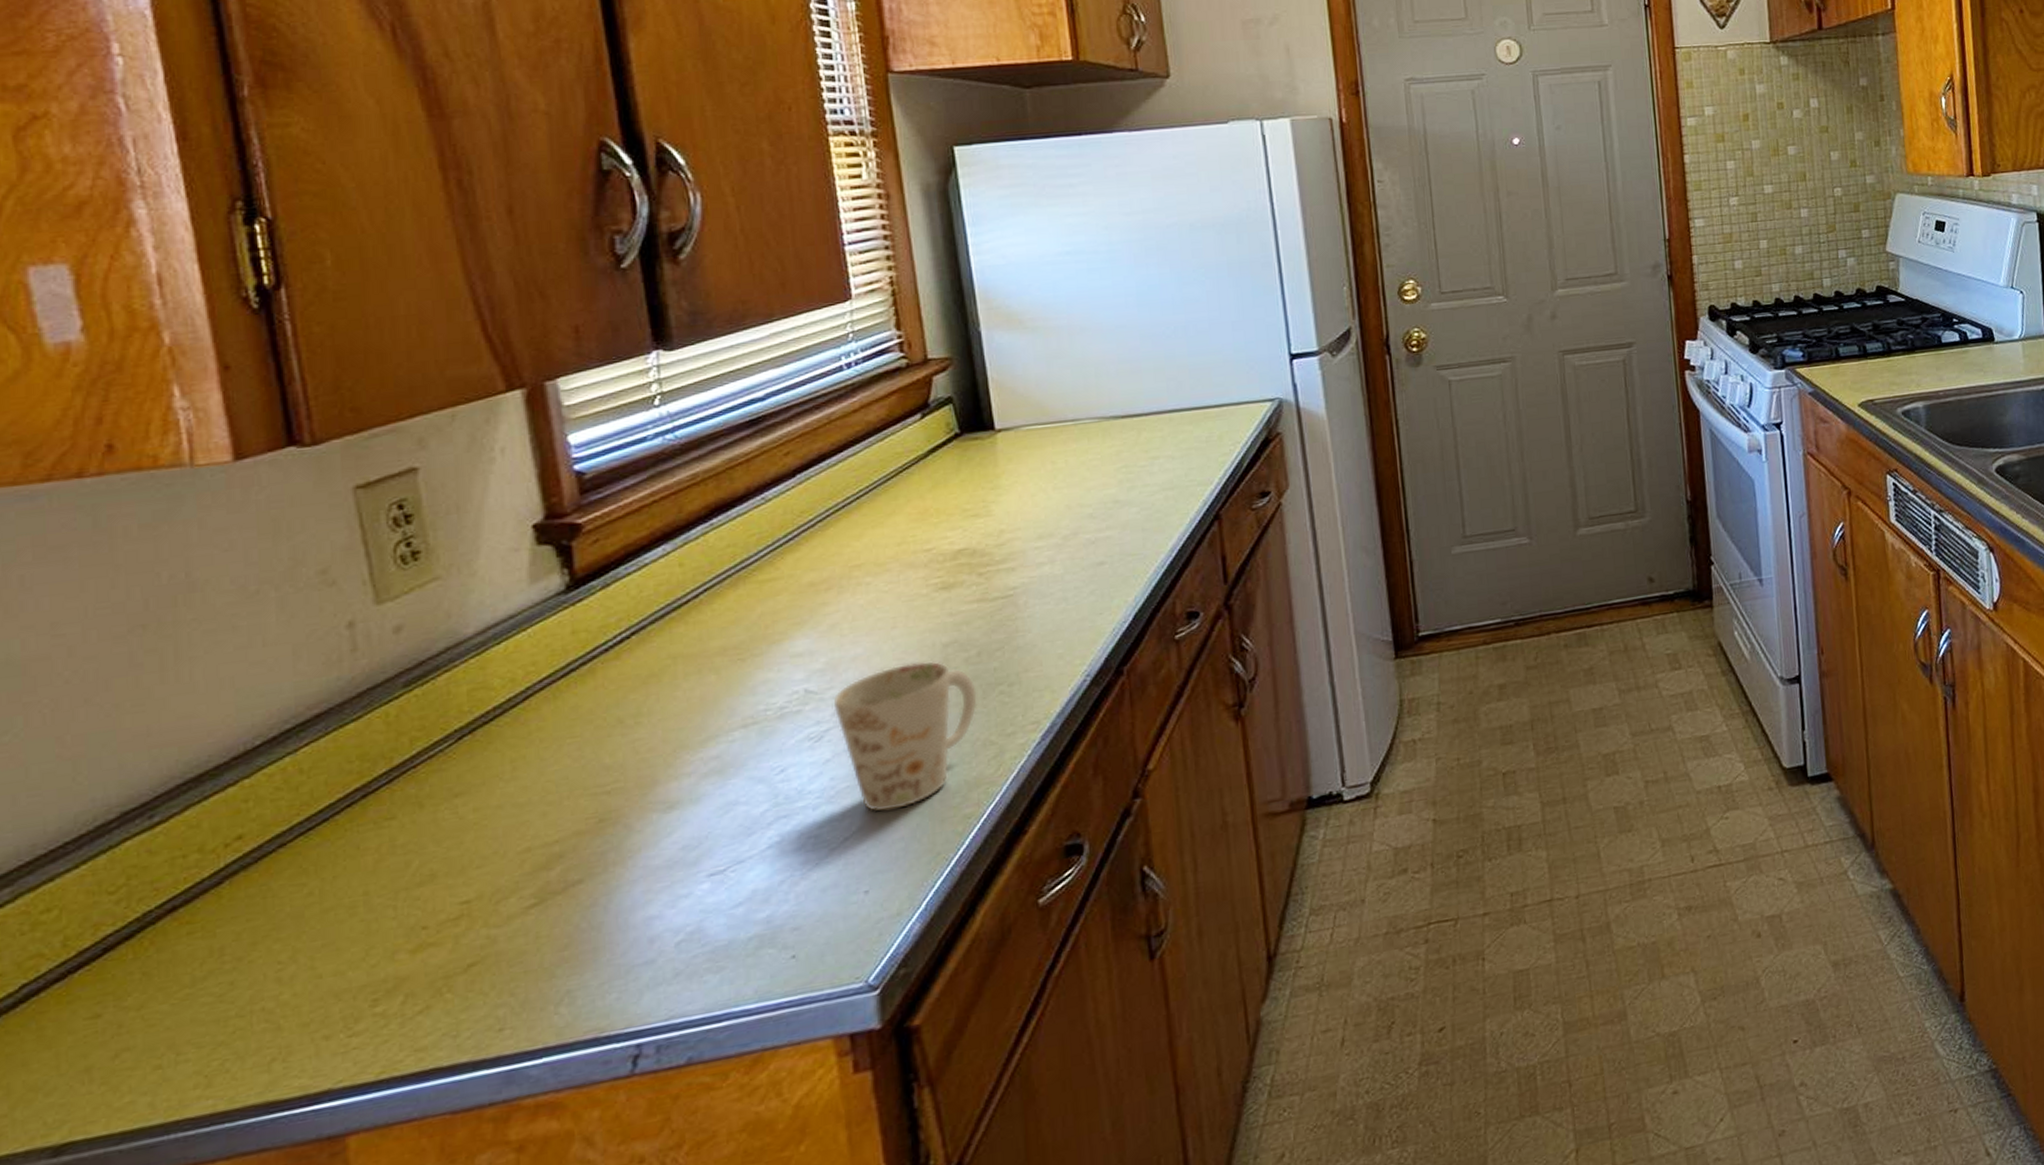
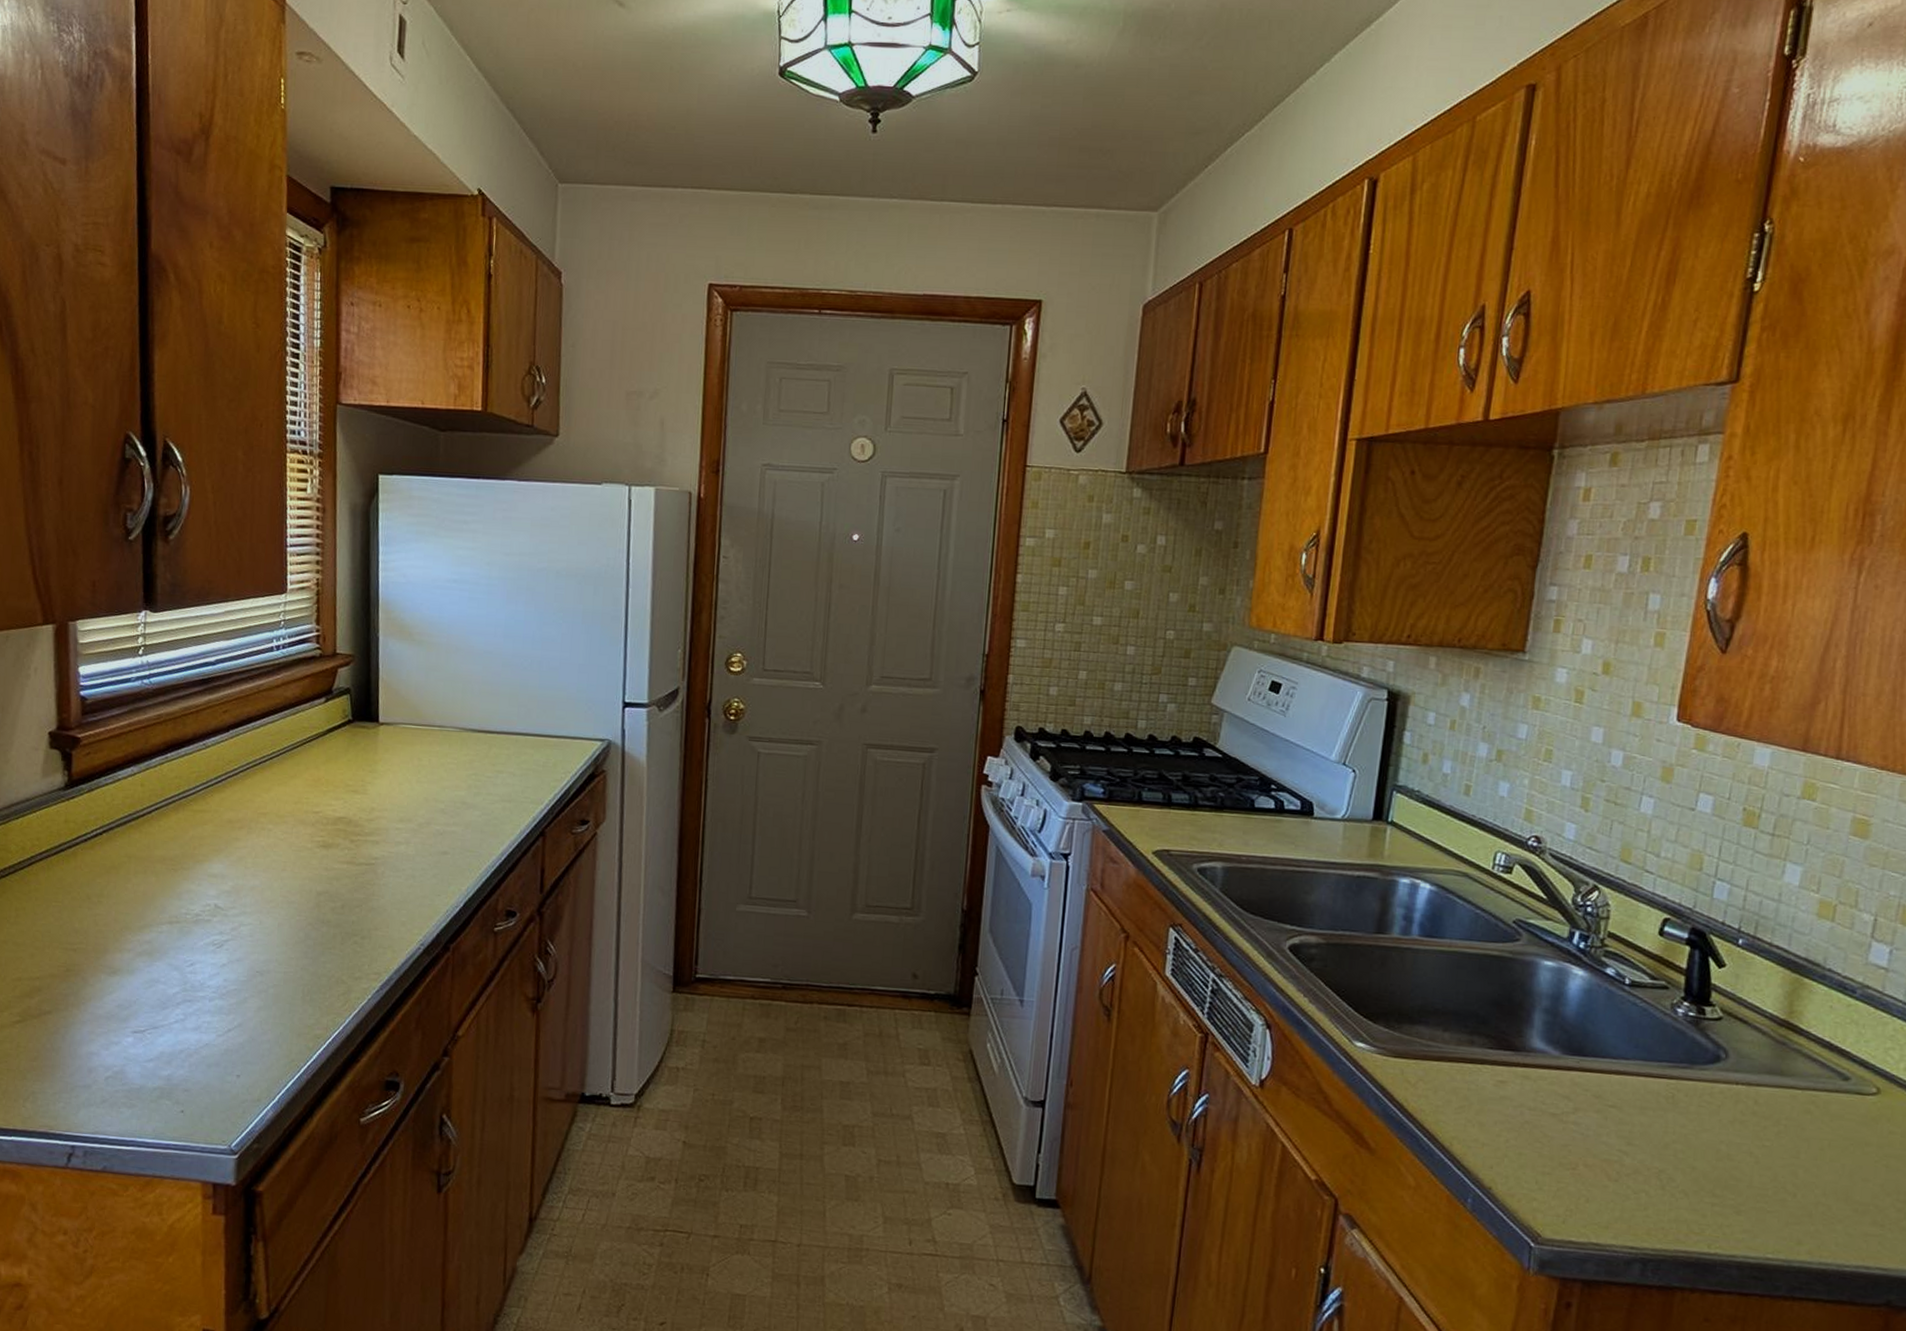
mug: present [833,661,978,812] -> none [233,901,337,1017]

